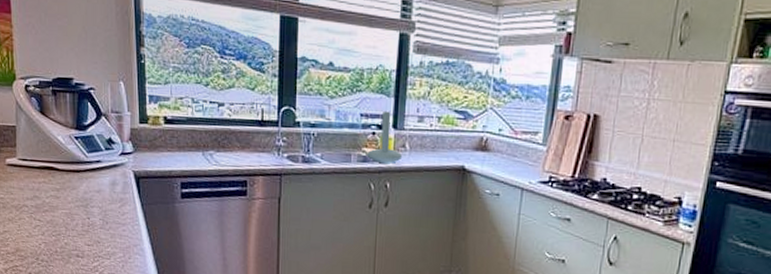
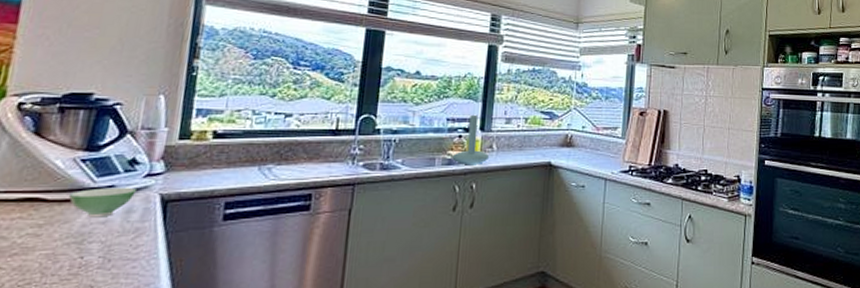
bowl: none [71,162,116,187] -> present [68,187,136,218]

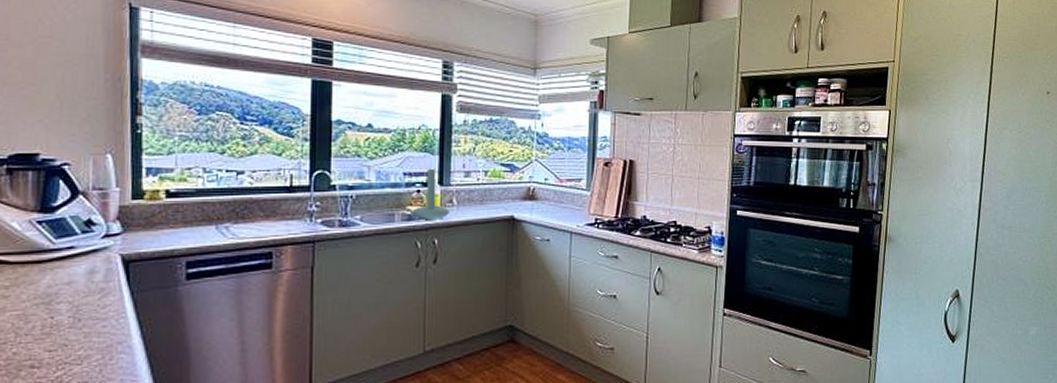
bowl: present [68,187,136,218] -> none [29,248,96,279]

